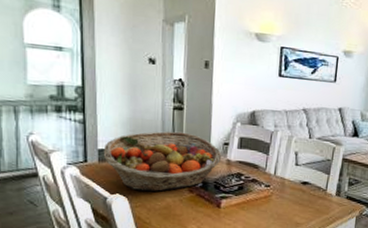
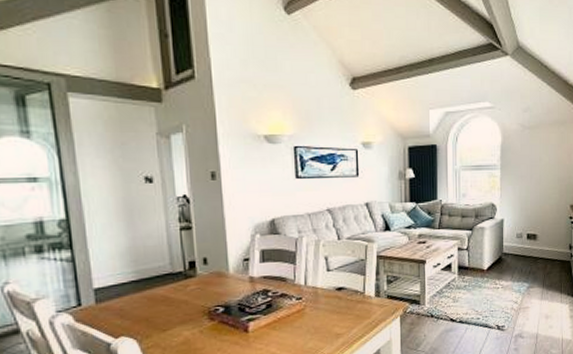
fruit basket: present [103,131,222,192] -> none [100,253,243,329]

